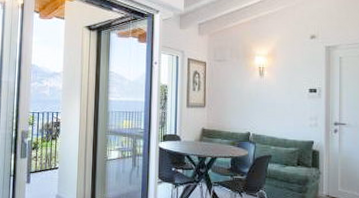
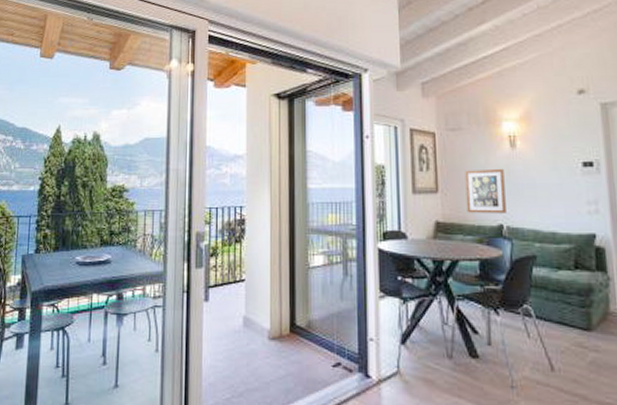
wall art: none [225,91,254,124] -> present [465,168,506,214]

